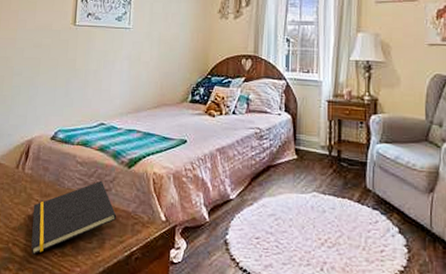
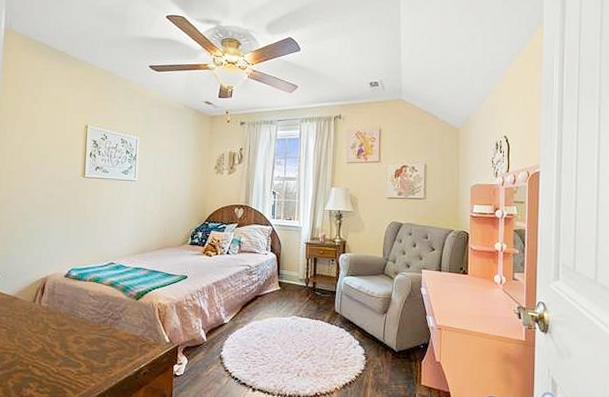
notepad: present [31,180,117,255] -> none [50,311,127,374]

